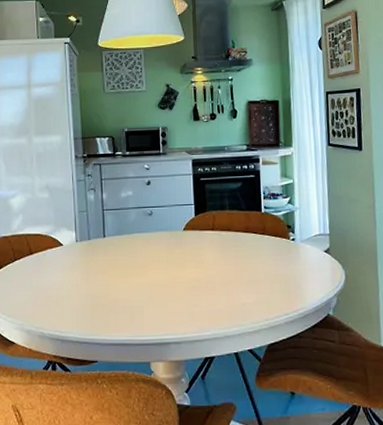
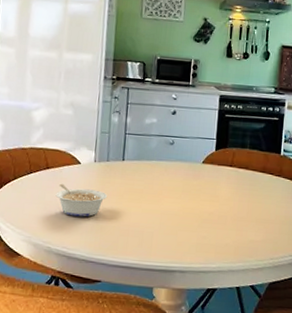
legume: none [42,267,93,299] -> present [55,183,108,217]

